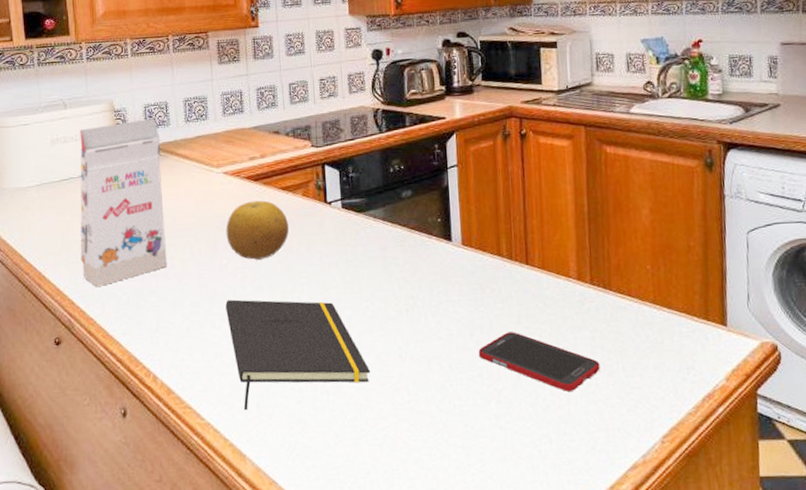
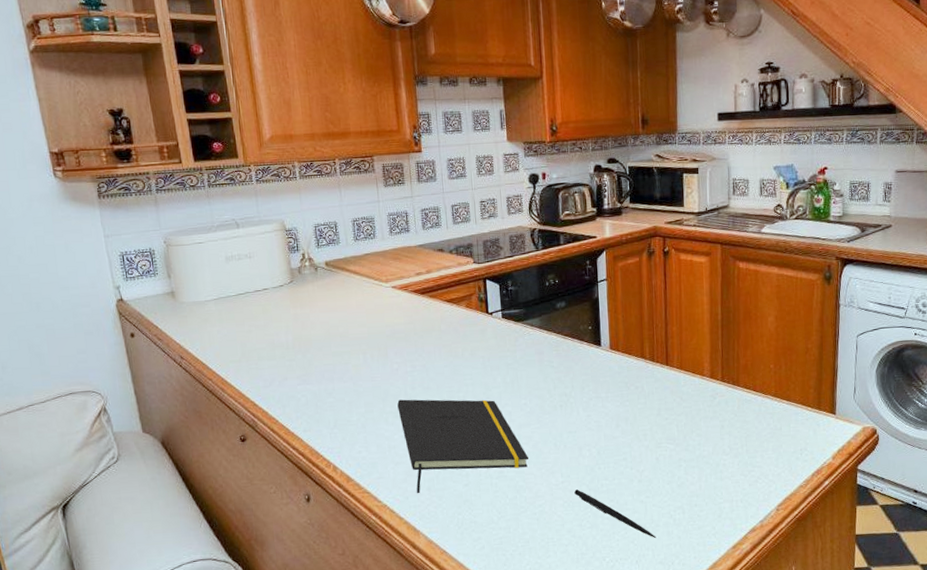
gift box: present [80,119,168,288] -> none [253,237,343,391]
fruit: present [226,200,290,260] -> none [395,311,455,364]
pen: none [422,410,519,473] -> present [574,489,656,538]
cell phone: present [478,332,600,392] -> none [623,422,727,471]

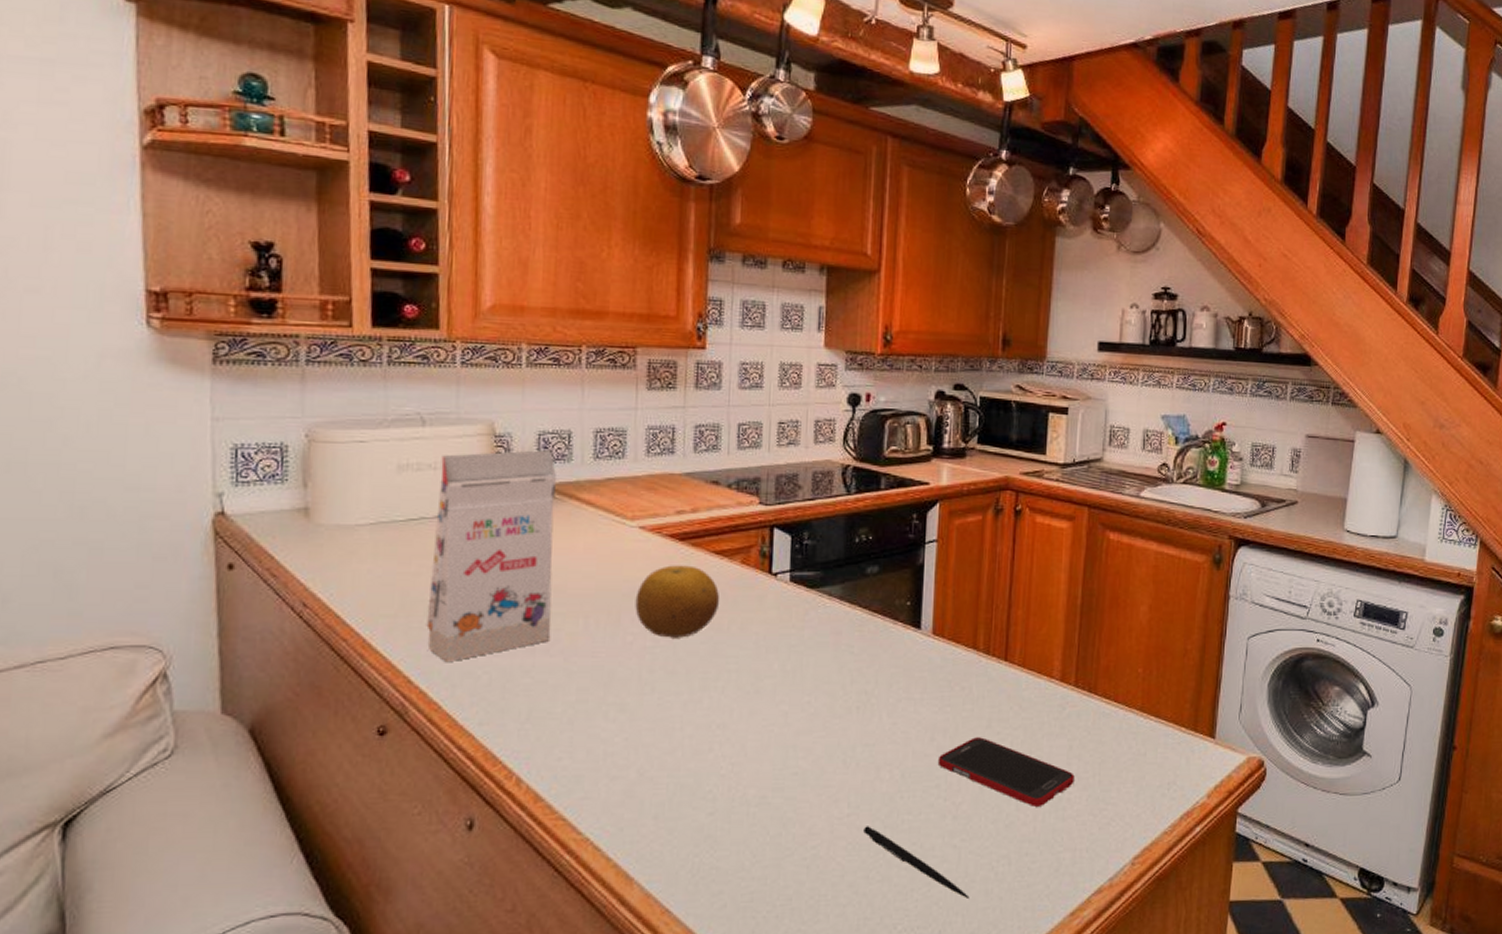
gift box: none [253,237,343,391] -> present [426,450,557,663]
fruit: none [395,311,455,364] -> present [635,565,720,638]
notepad: present [397,399,528,494] -> none [625,686,804,824]
cell phone: none [623,422,727,471] -> present [937,737,1075,807]

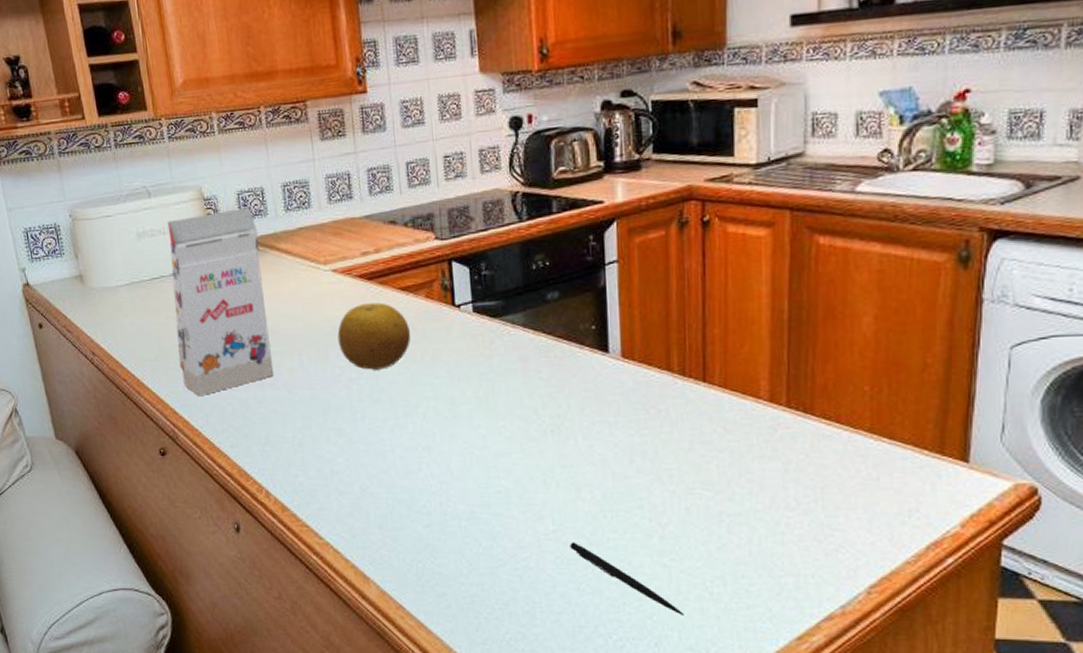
cell phone: present [937,737,1075,807] -> none [638,460,793,530]

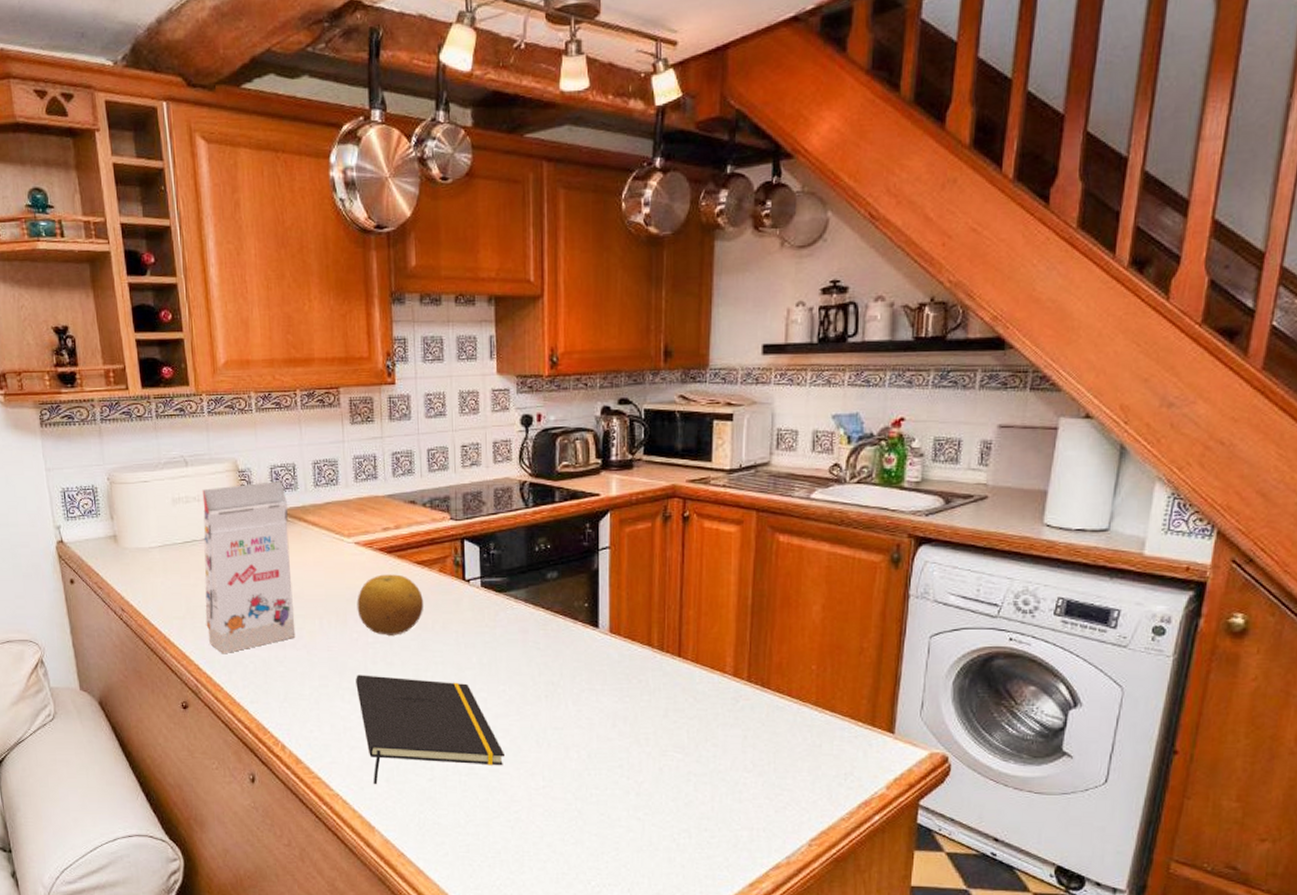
notepad: none [341,413,508,533] -> present [356,675,504,785]
pen: present [570,542,684,615] -> none [557,797,654,864]

